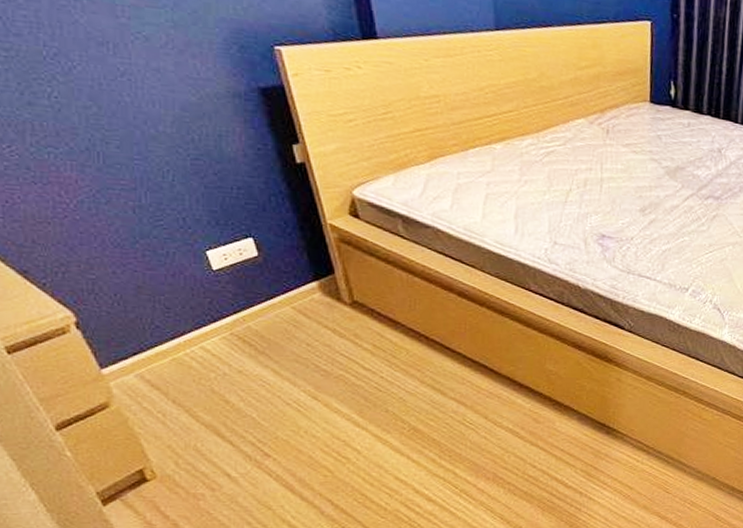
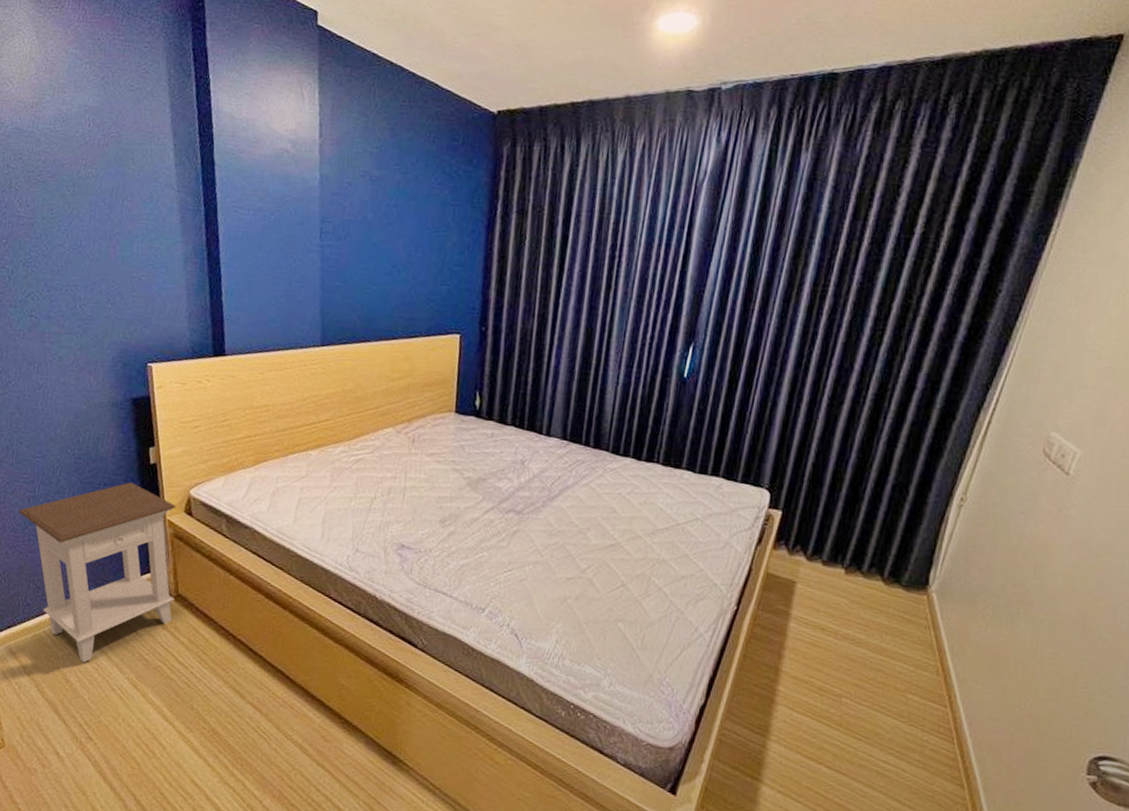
nightstand: none [122,185,350,381] -> present [19,482,176,663]

